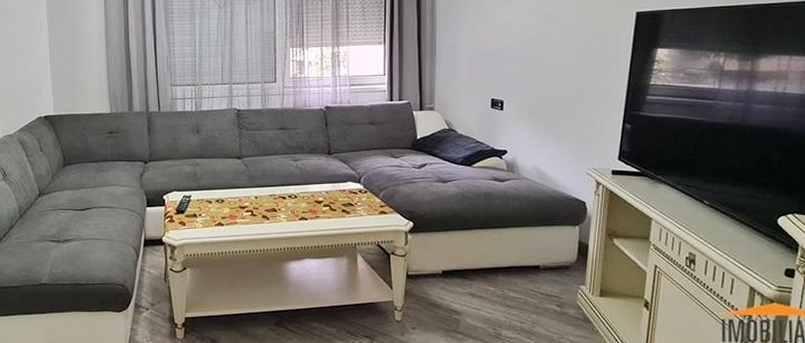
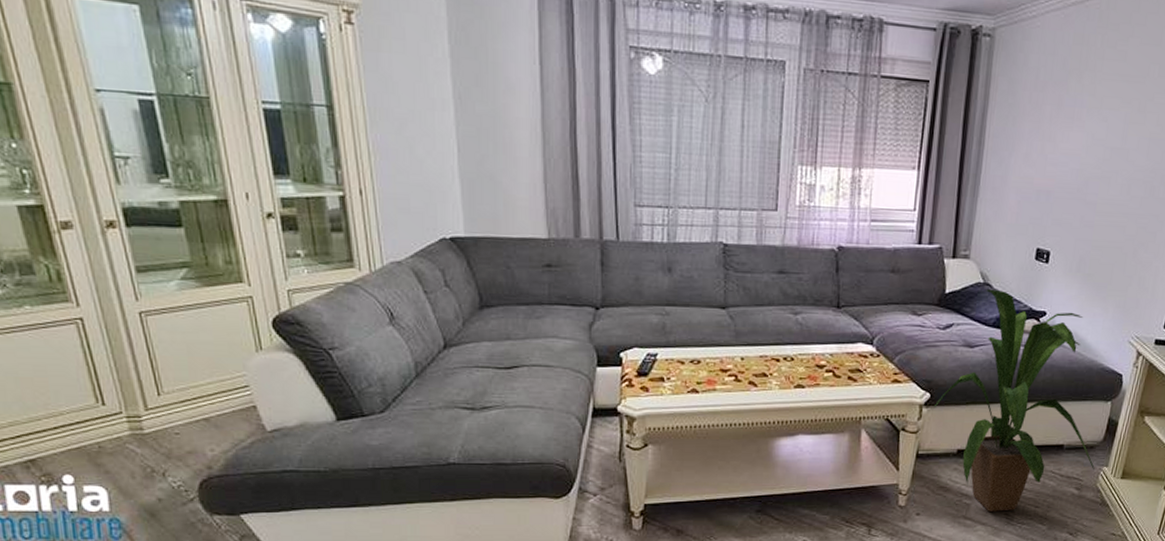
house plant: none [417,134,573,327] -> present [933,290,1096,512]

